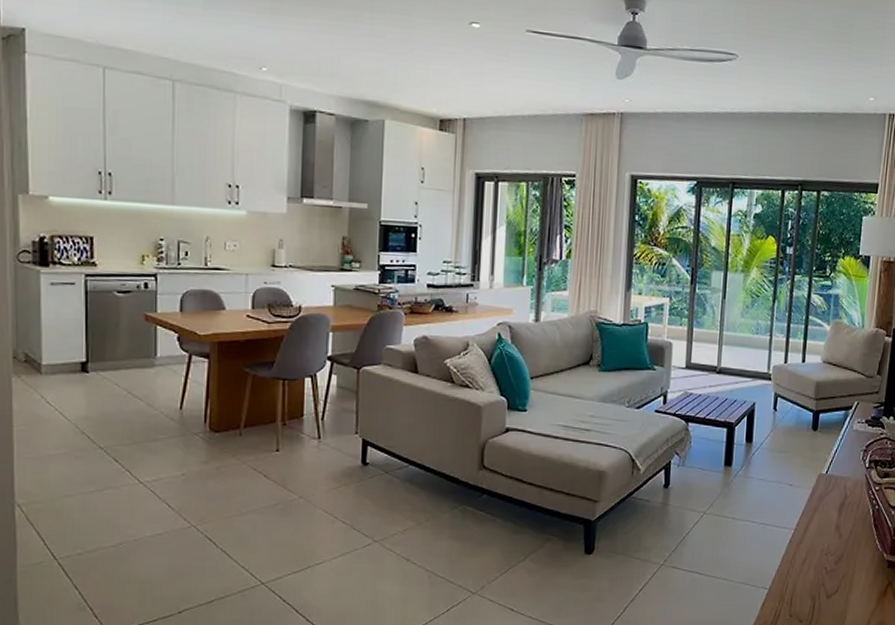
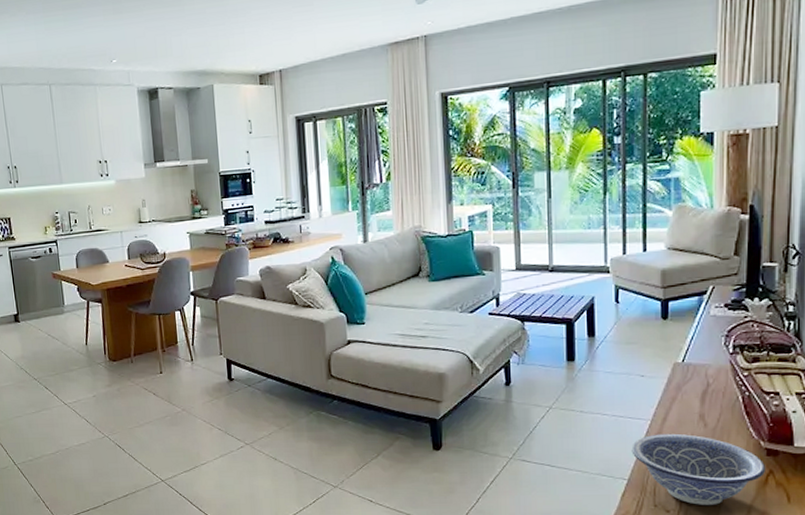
decorative bowl: none [774,543,887,615] -> present [631,433,766,505]

